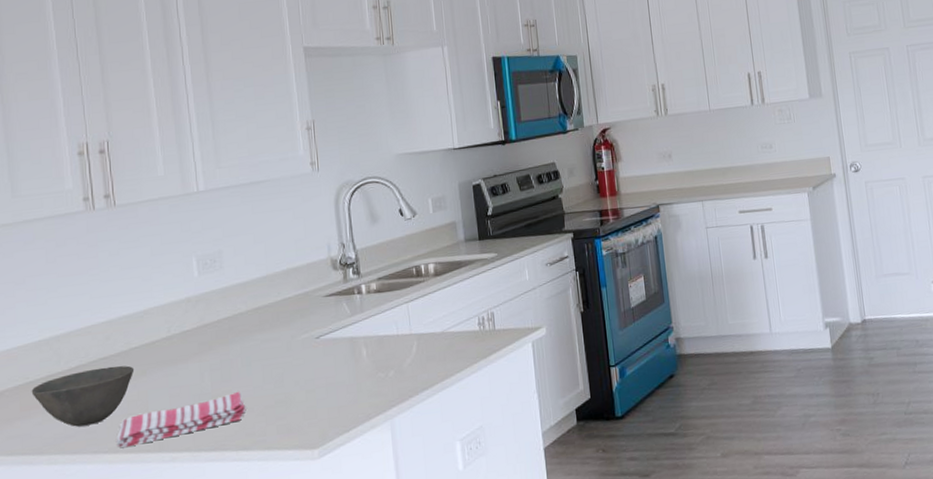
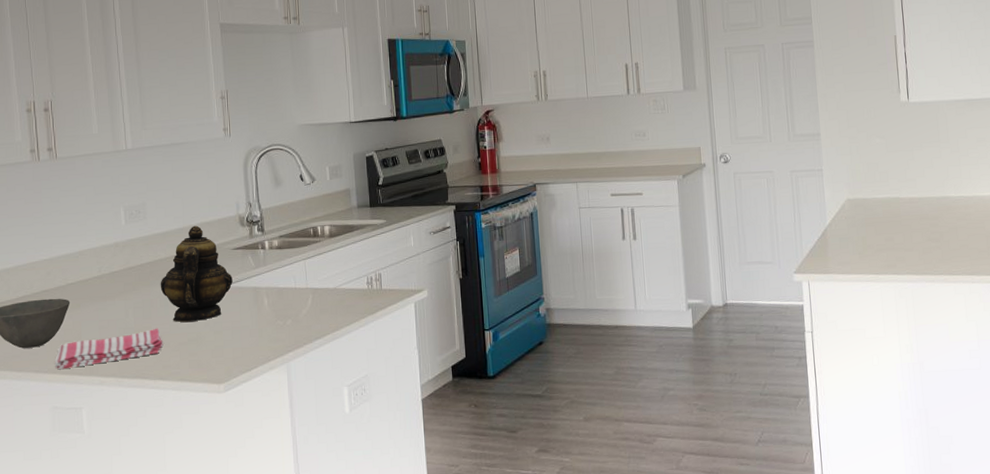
teapot: none [241,272,326,383] -> present [160,225,233,323]

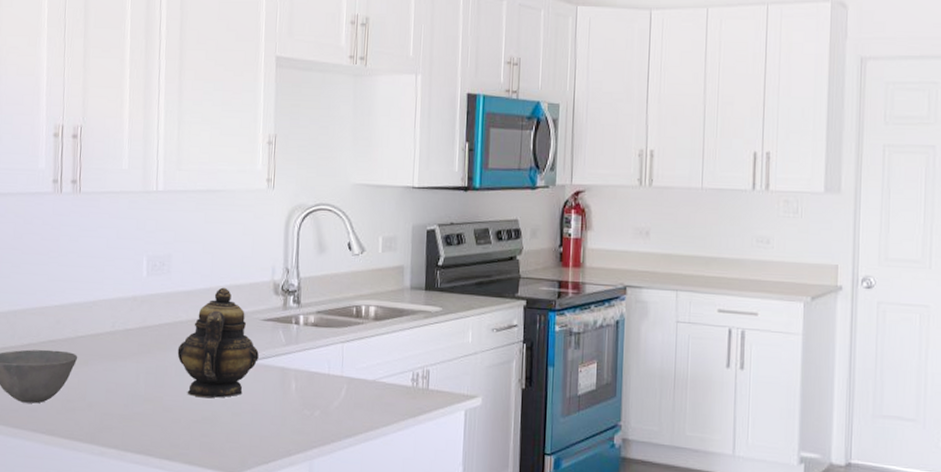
dish towel: present [54,328,164,370] -> none [53,399,174,433]

